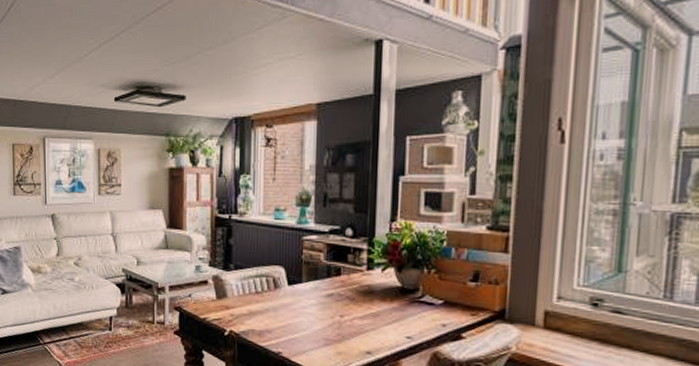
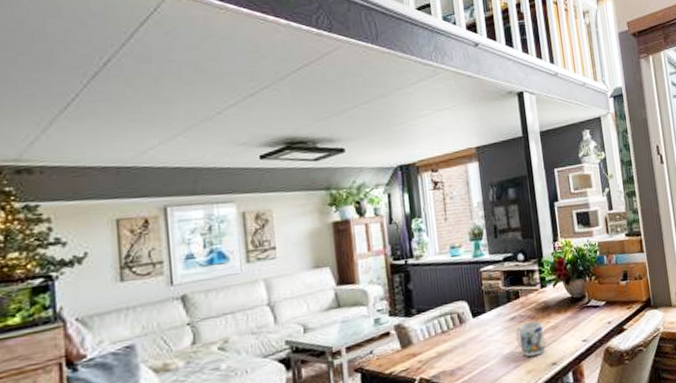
mug: none [330,302,363,340] -> present [515,321,546,357]

